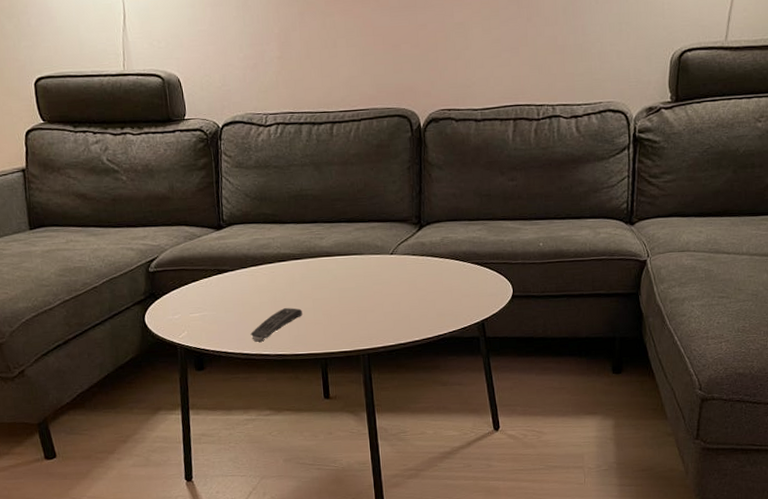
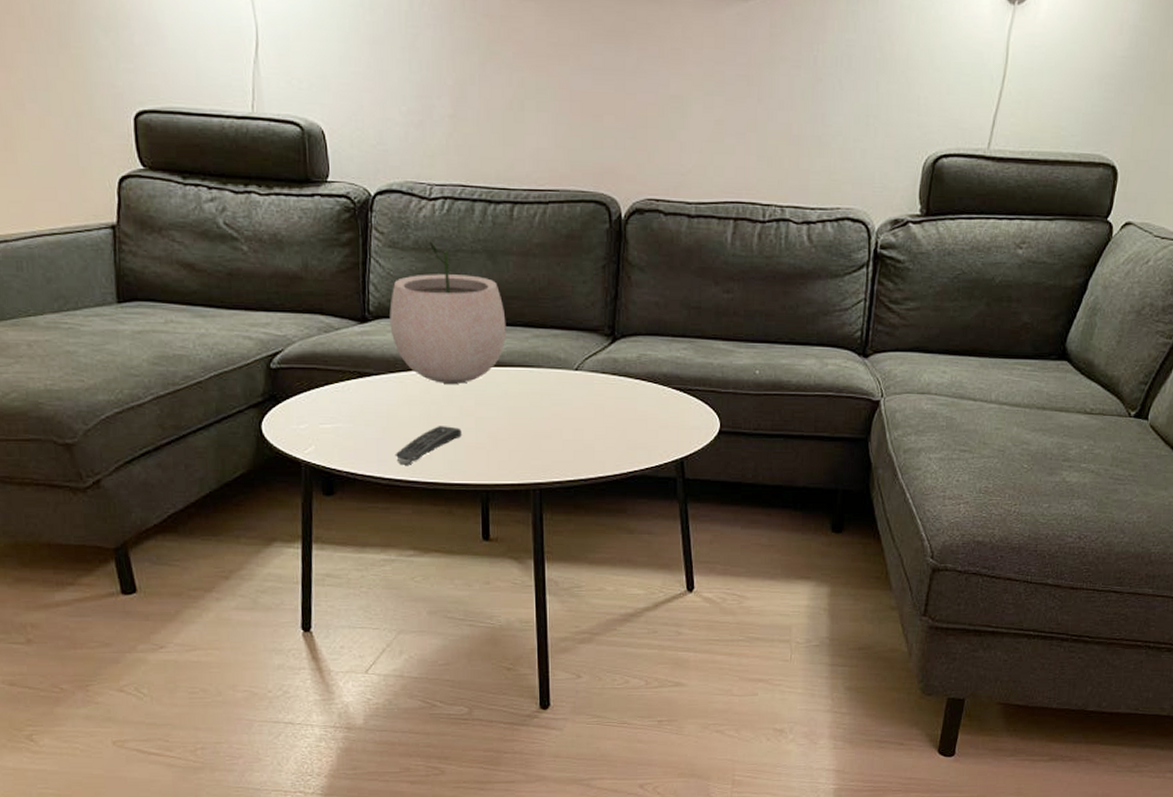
plant pot: none [239,159,333,274] -> present [389,241,506,384]

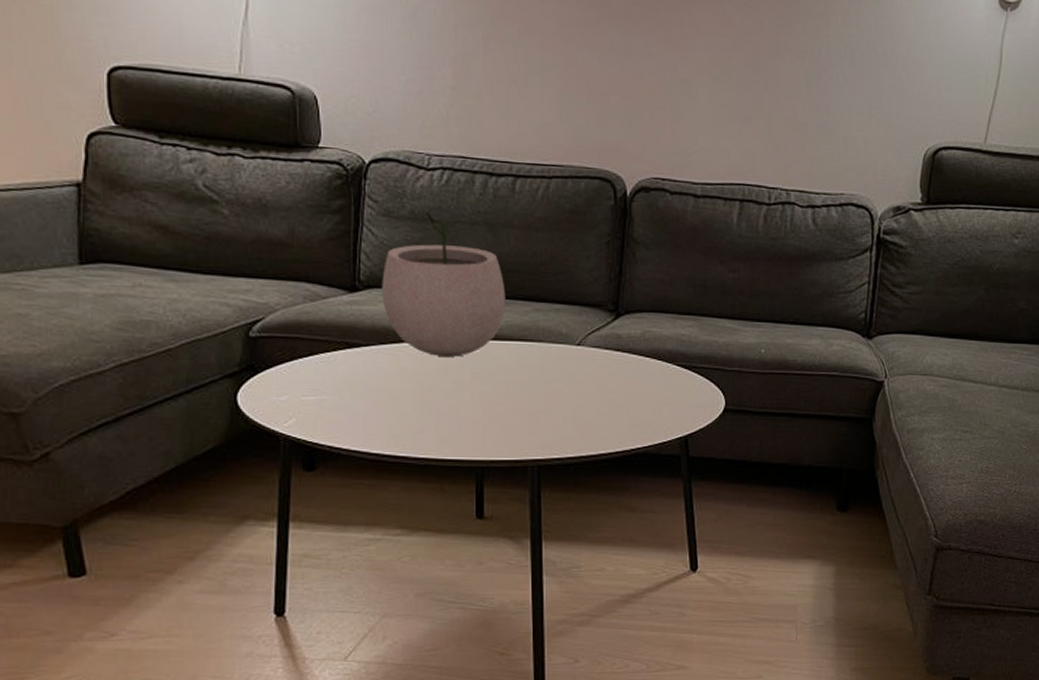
remote control: present [395,426,462,465] -> none [383,400,456,440]

